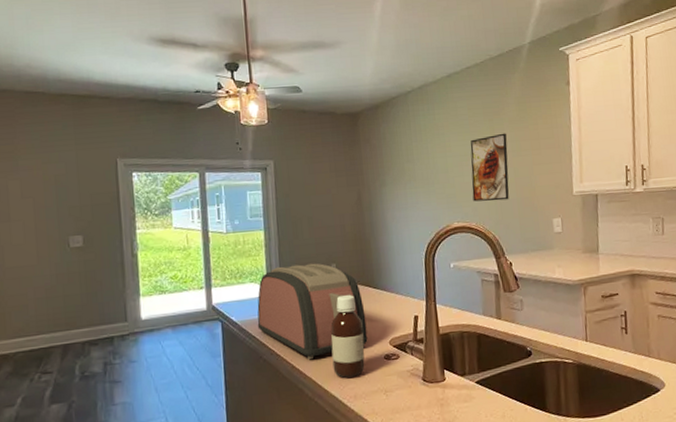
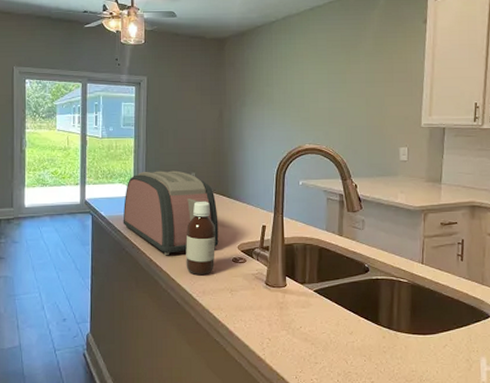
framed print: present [470,133,509,202] -> none [325,65,362,127]

